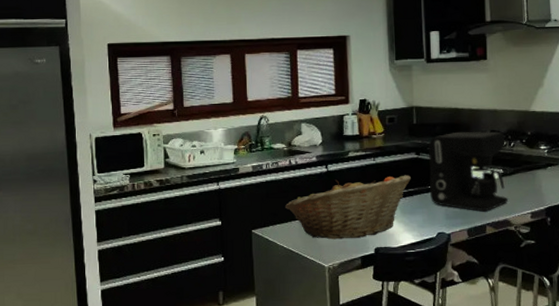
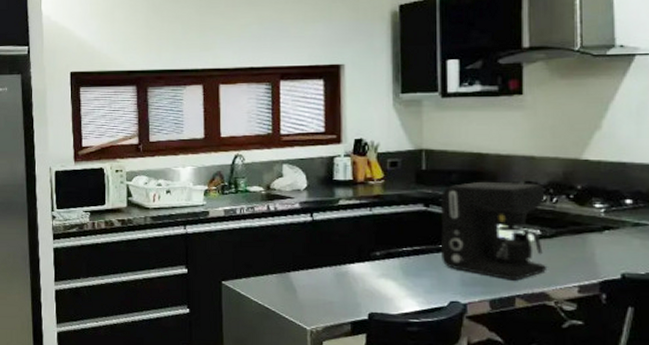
fruit basket: present [285,175,411,240] -> none [261,230,417,300]

